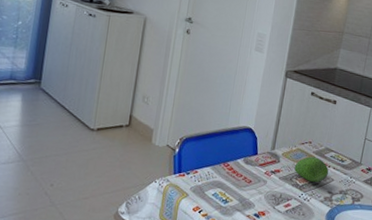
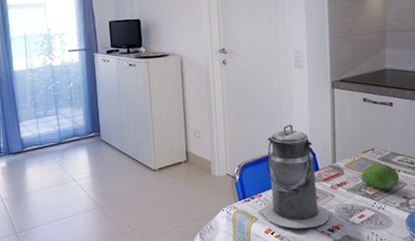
canister: none [194,105,258,211] -> present [261,124,330,229]

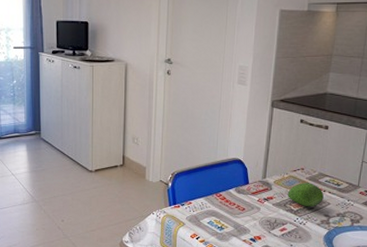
canister: present [261,124,330,229] -> none [190,138,253,236]

